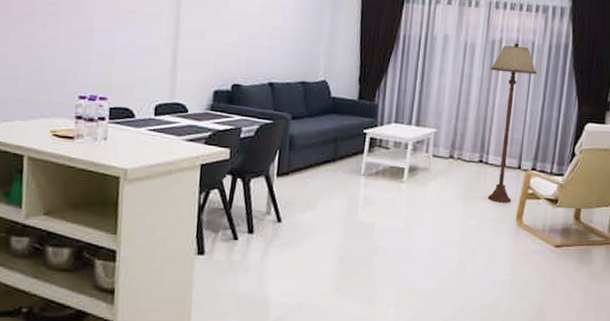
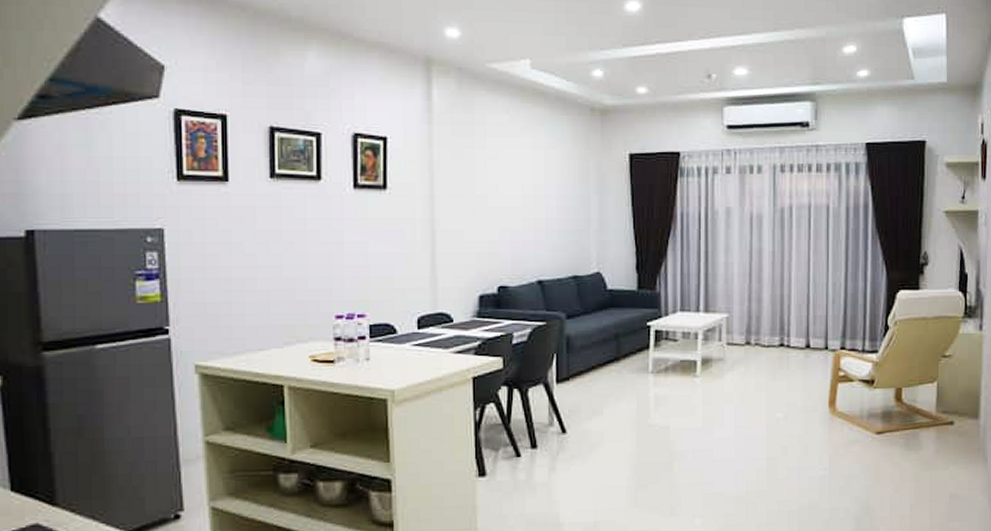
floor lamp: present [487,43,538,203] -> none [782,208,836,390]

